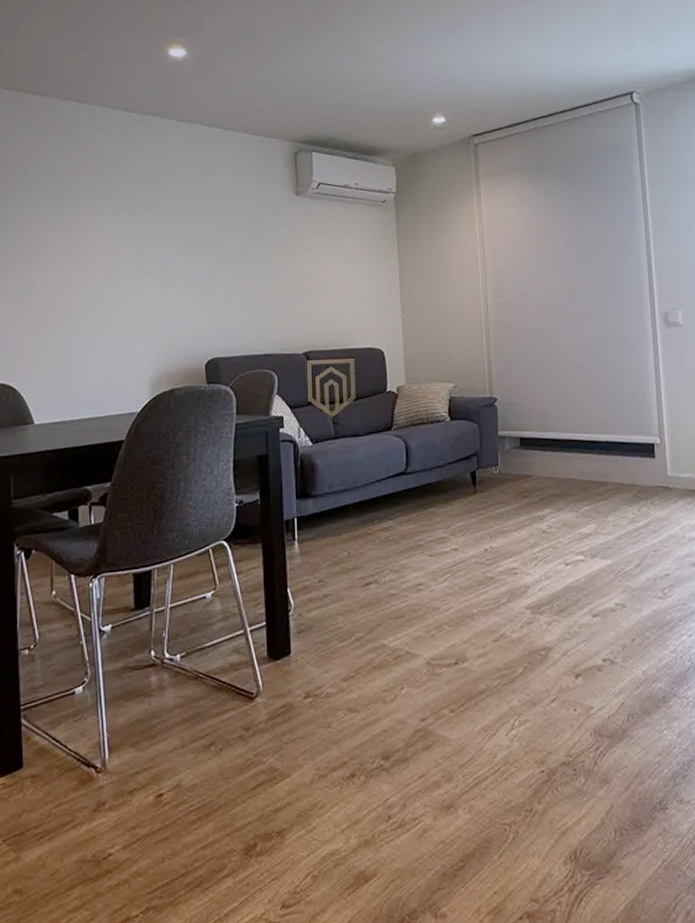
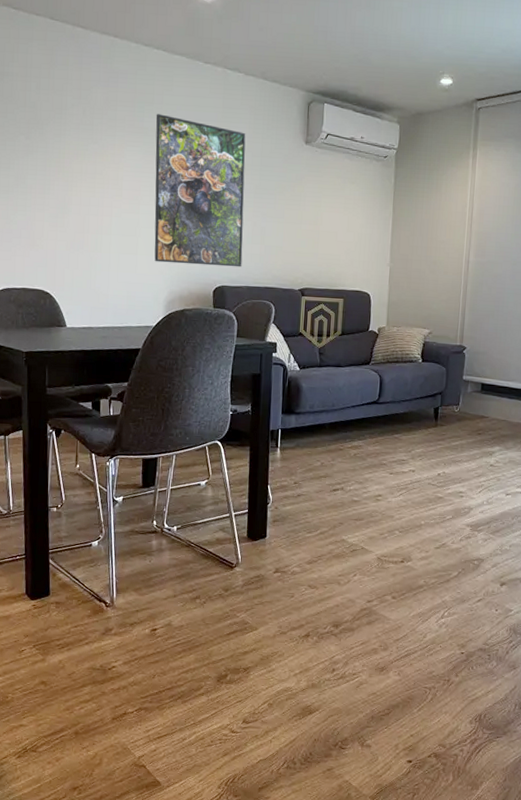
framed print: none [128,177,236,339] -> present [154,114,246,268]

